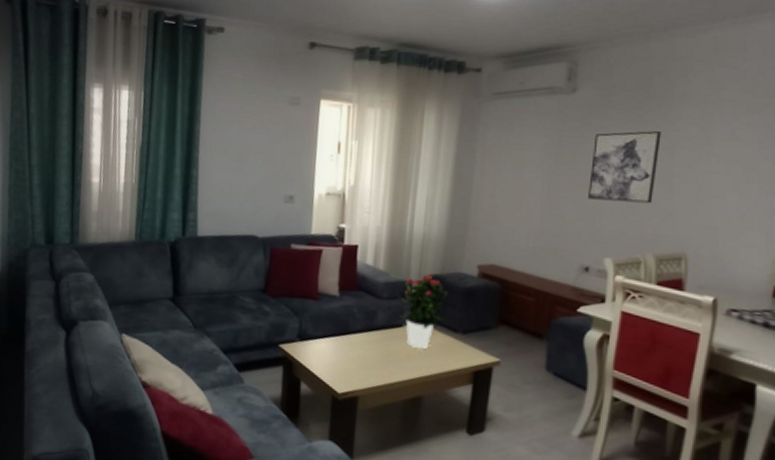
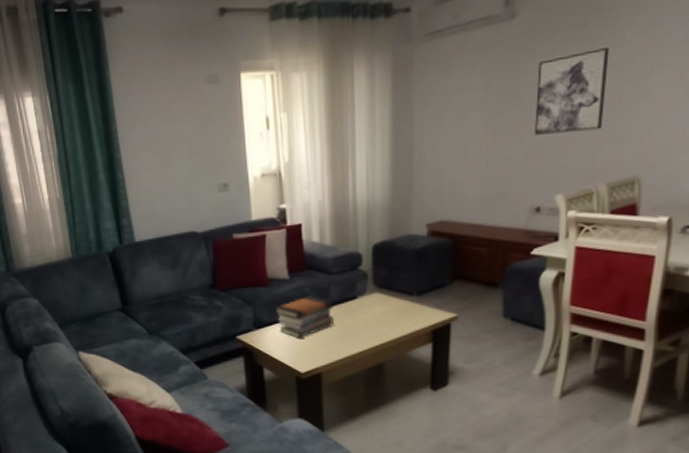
book stack: none [320,316,379,357] -> present [275,296,334,338]
potted flower: present [398,274,448,349] -> none [347,241,400,317]

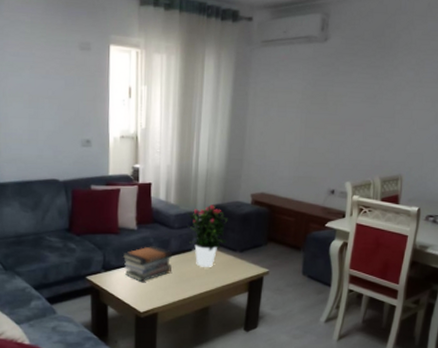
potted flower: none [347,241,400,317] -> present [187,205,228,267]
wall art: present [535,48,609,135] -> none [335,75,389,136]

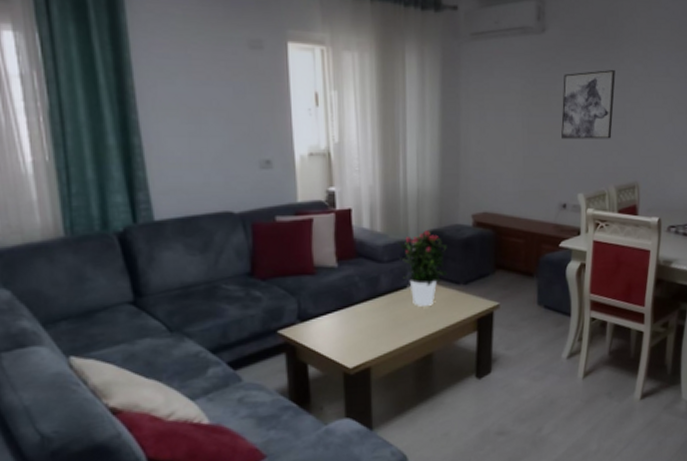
book stack: present [122,246,172,282] -> none [321,285,384,331]
wall art: none [335,75,389,136] -> present [561,70,616,139]

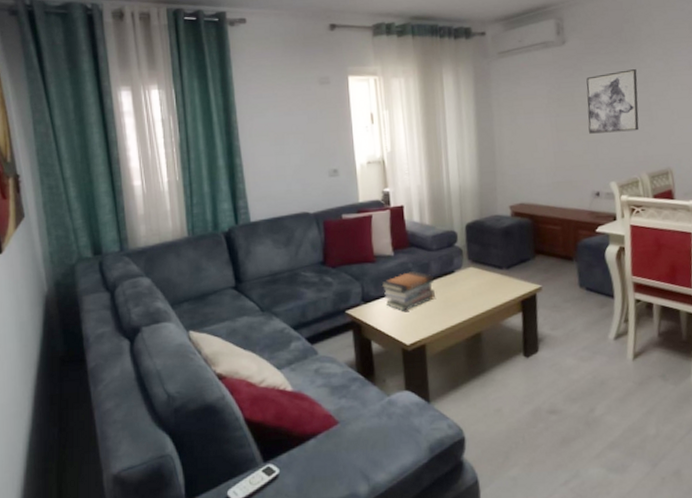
book stack: none [321,285,384,331] -> present [381,271,435,311]
potted flower: present [397,230,448,306] -> none [444,221,491,289]

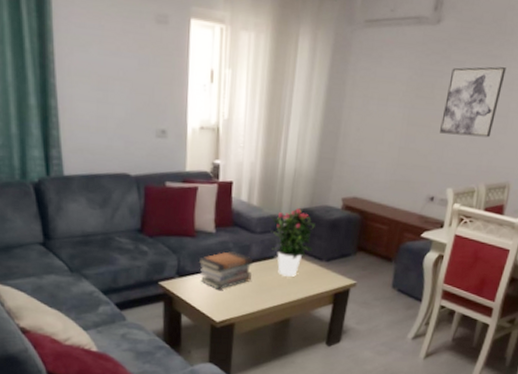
potted flower: none [444,221,491,289] -> present [270,208,315,277]

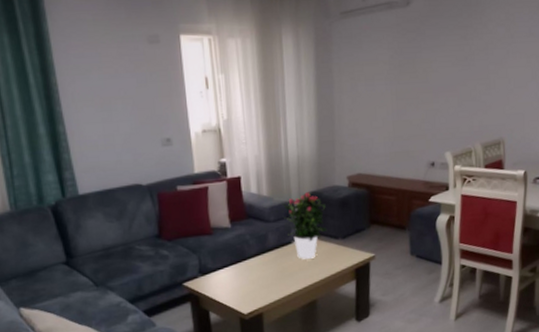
book stack: present [198,251,252,290] -> none [218,243,272,282]
wall art: present [440,66,506,138] -> none [427,35,479,103]

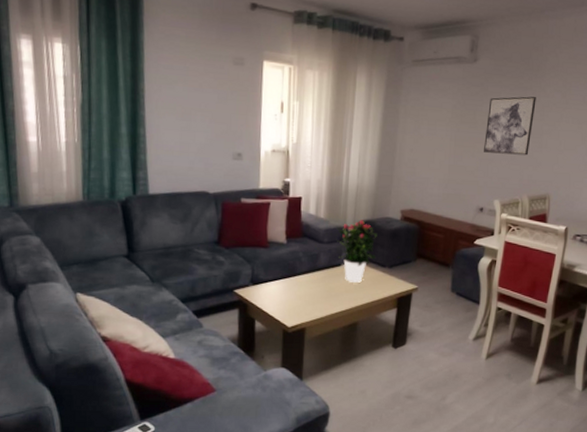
wall art: none [427,35,479,103] -> present [484,96,536,156]

